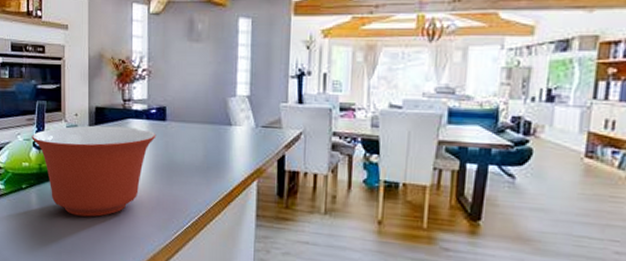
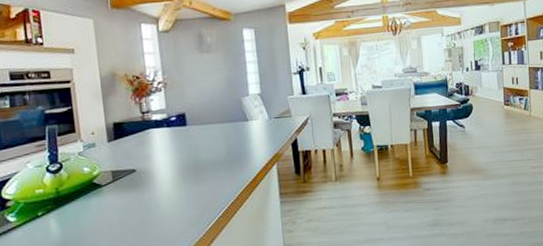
mixing bowl: present [32,125,157,217] -> none [44,136,179,231]

